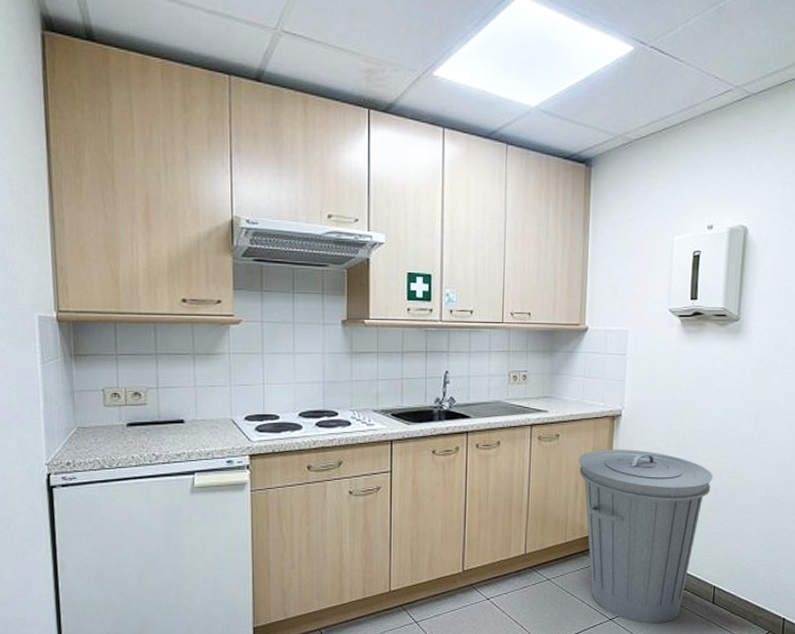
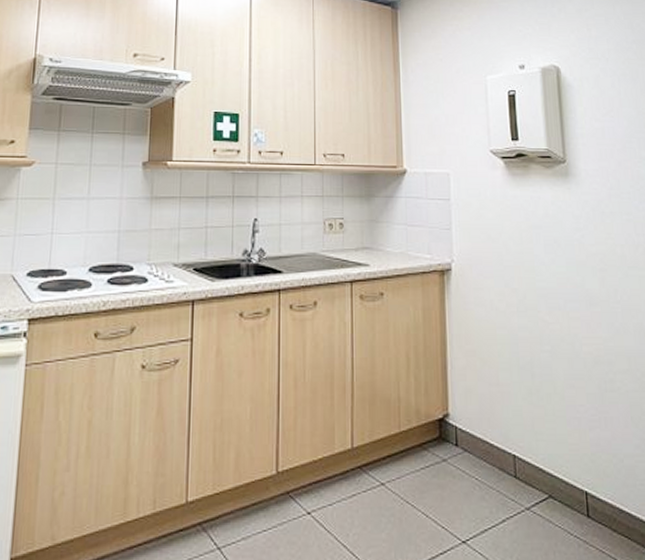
trash can: present [578,449,713,624] -> none [408,310,564,548]

